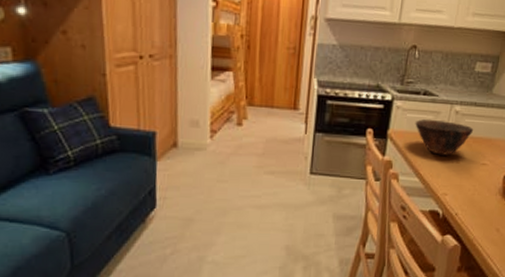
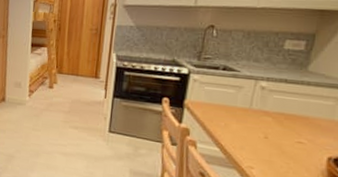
bowl: present [415,119,474,155] -> none [214,92,285,129]

